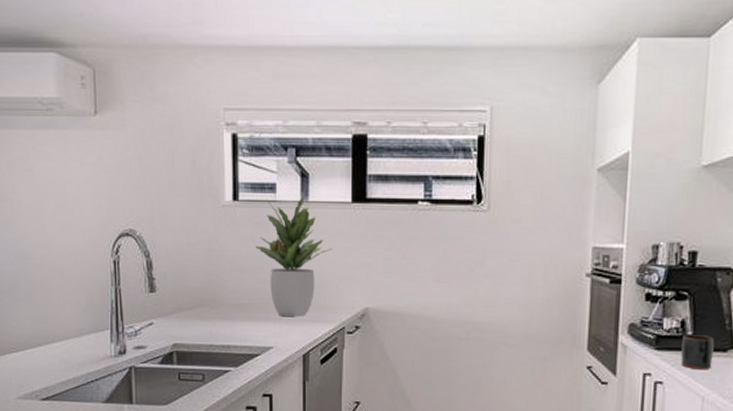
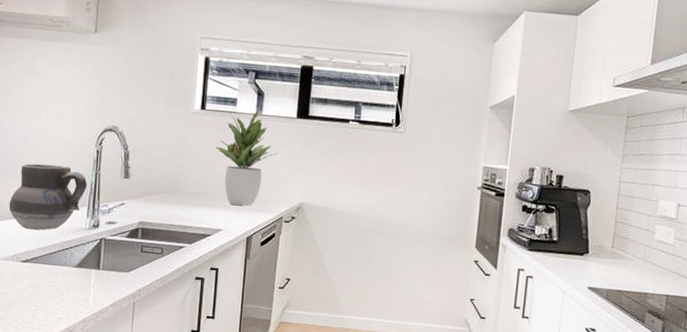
ceramic jug: none [18,282,107,361] -> present [9,163,88,230]
mug: present [680,335,714,370] -> none [547,240,574,269]

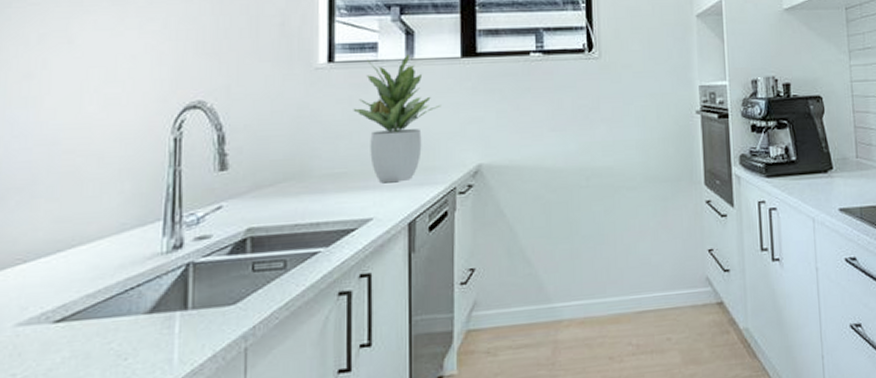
ceramic jug: present [9,163,88,230] -> none [29,167,162,271]

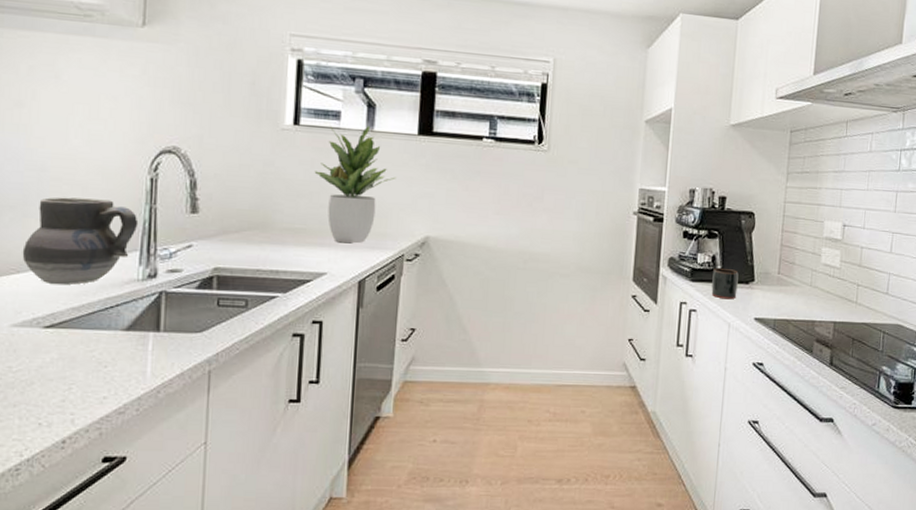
ceramic jug: none [29,167,162,271] -> present [22,197,139,285]
mug: none [788,159,817,193] -> present [711,268,739,300]

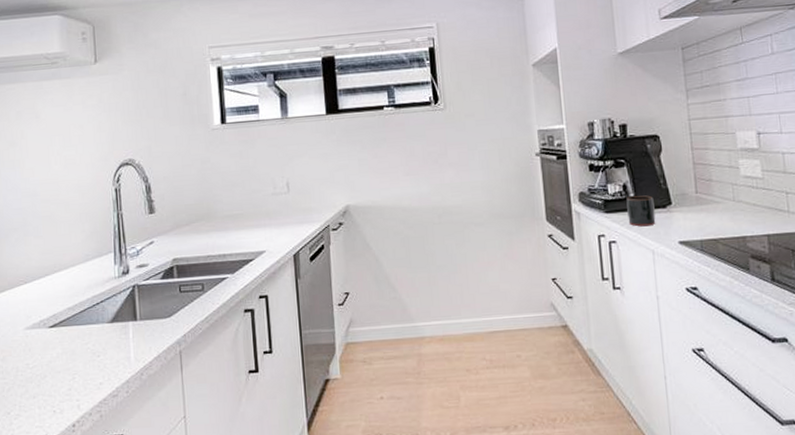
ceramic jug: present [22,197,139,285] -> none [27,212,110,290]
potted plant: present [314,126,396,244] -> none [243,114,313,222]

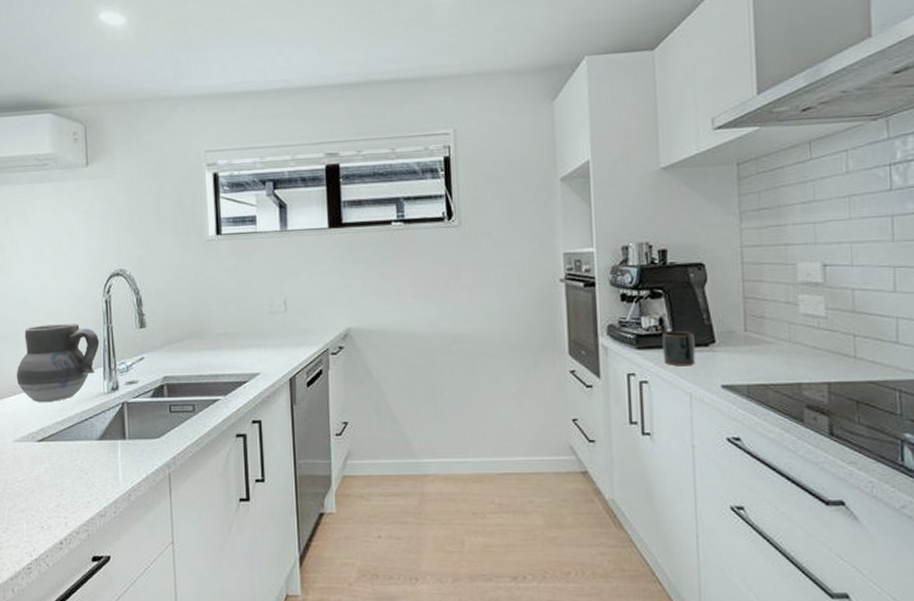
ceramic jug: none [27,212,110,290] -> present [16,324,100,402]

